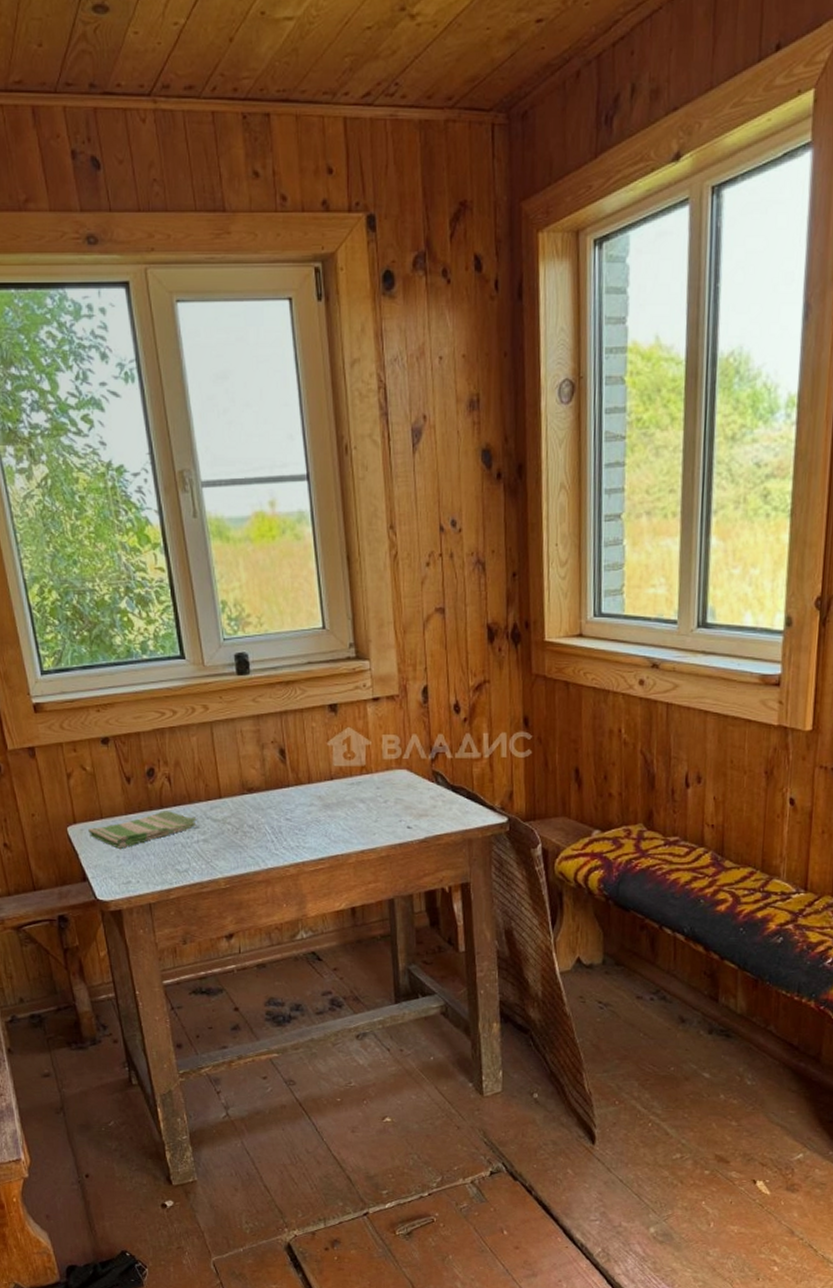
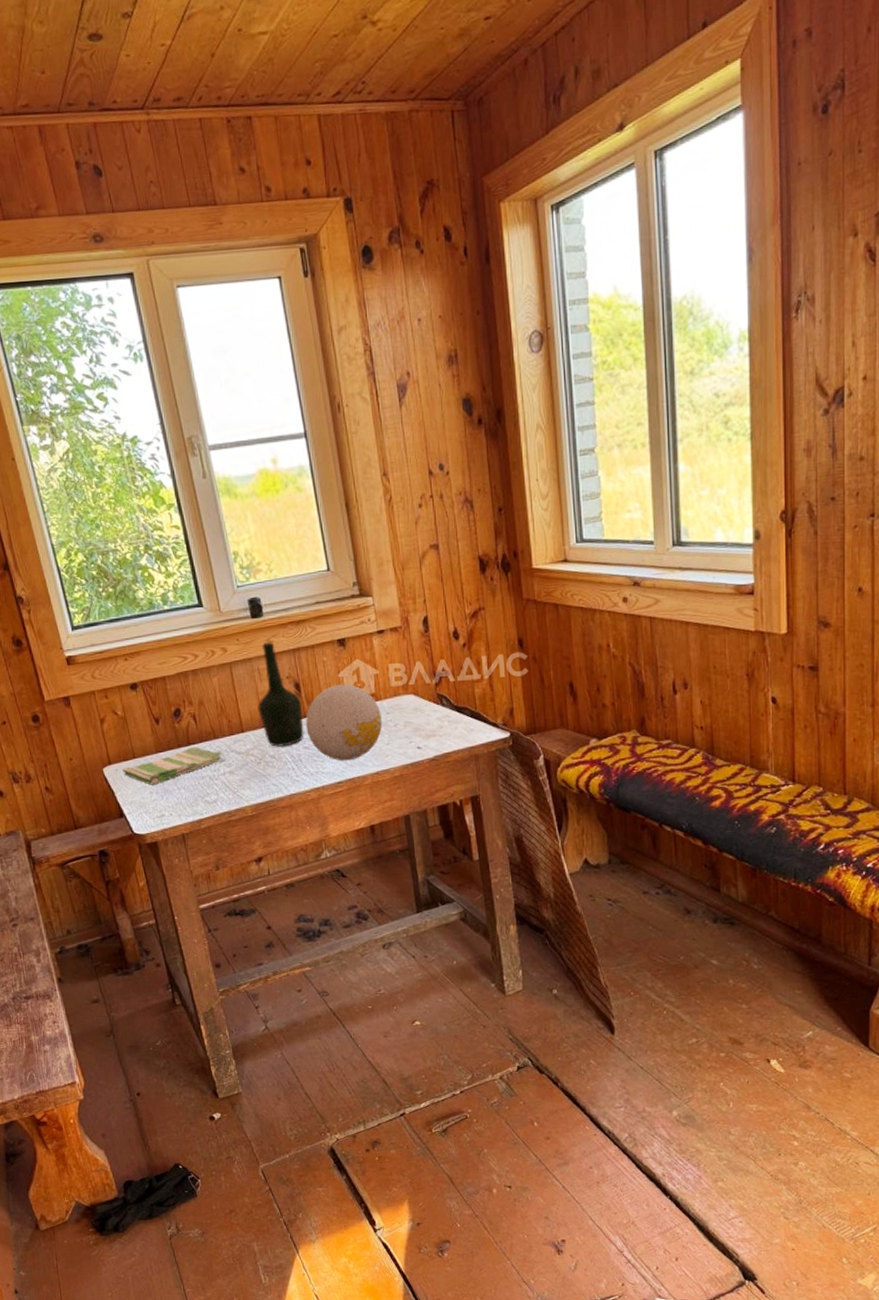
bottle: none [238,701,287,817] -> present [257,641,304,747]
decorative ball: none [289,753,372,837] -> present [306,684,383,761]

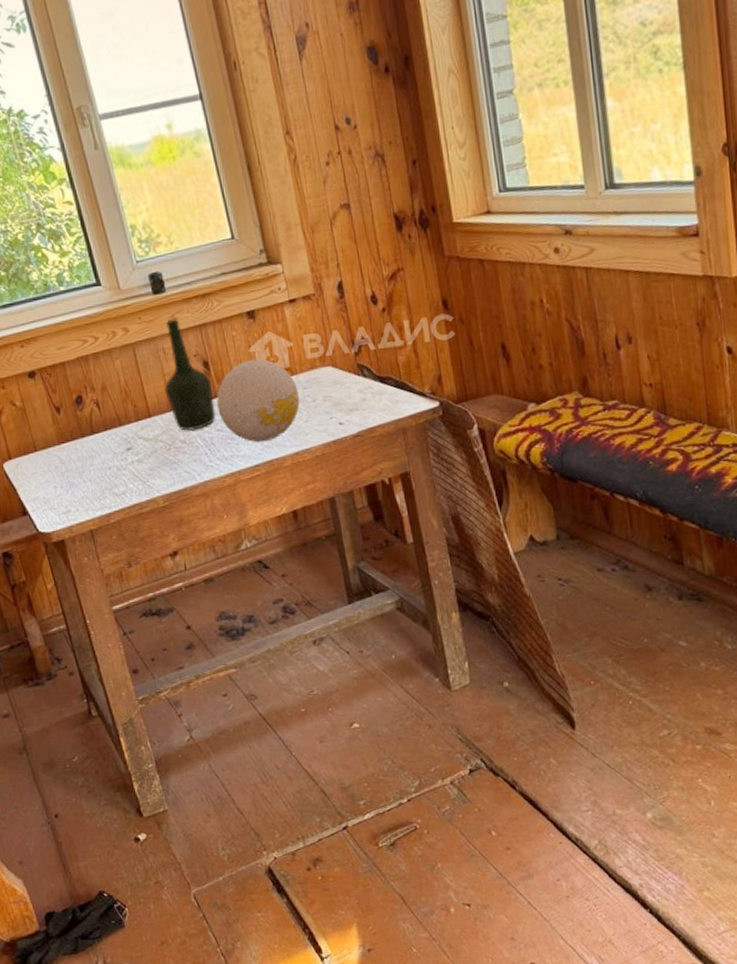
dish towel: present [122,747,222,785] -> none [24,435,129,479]

